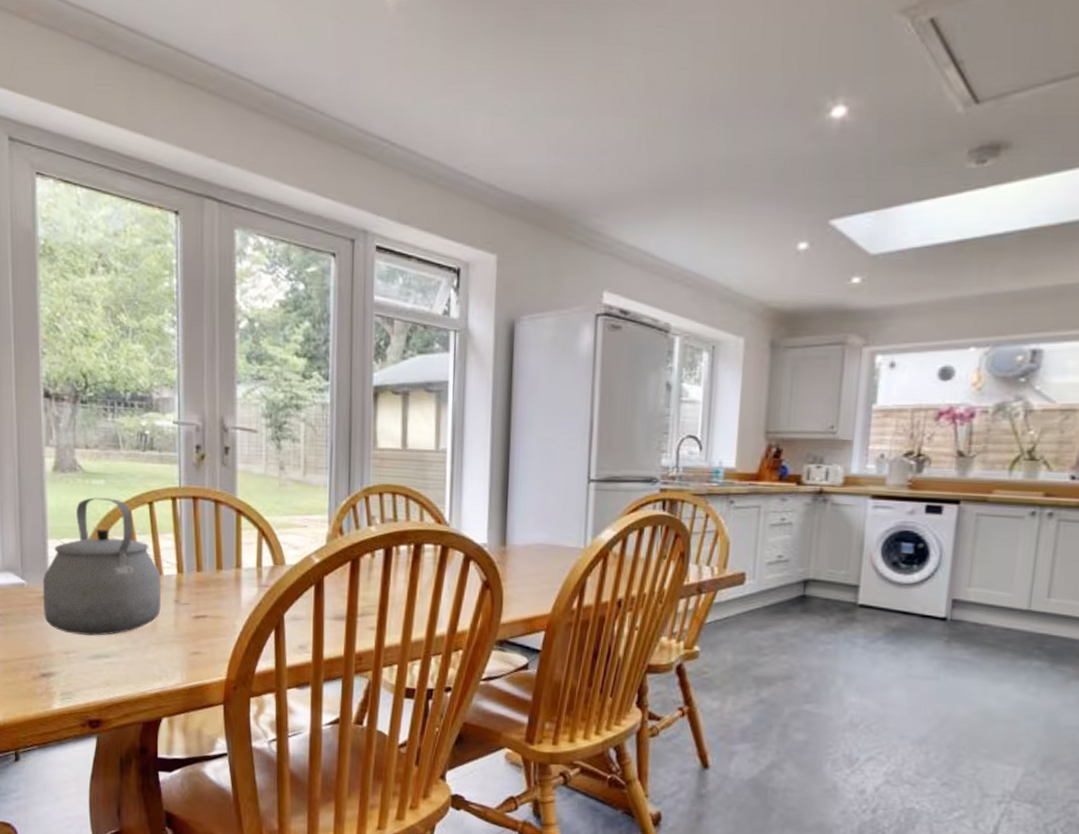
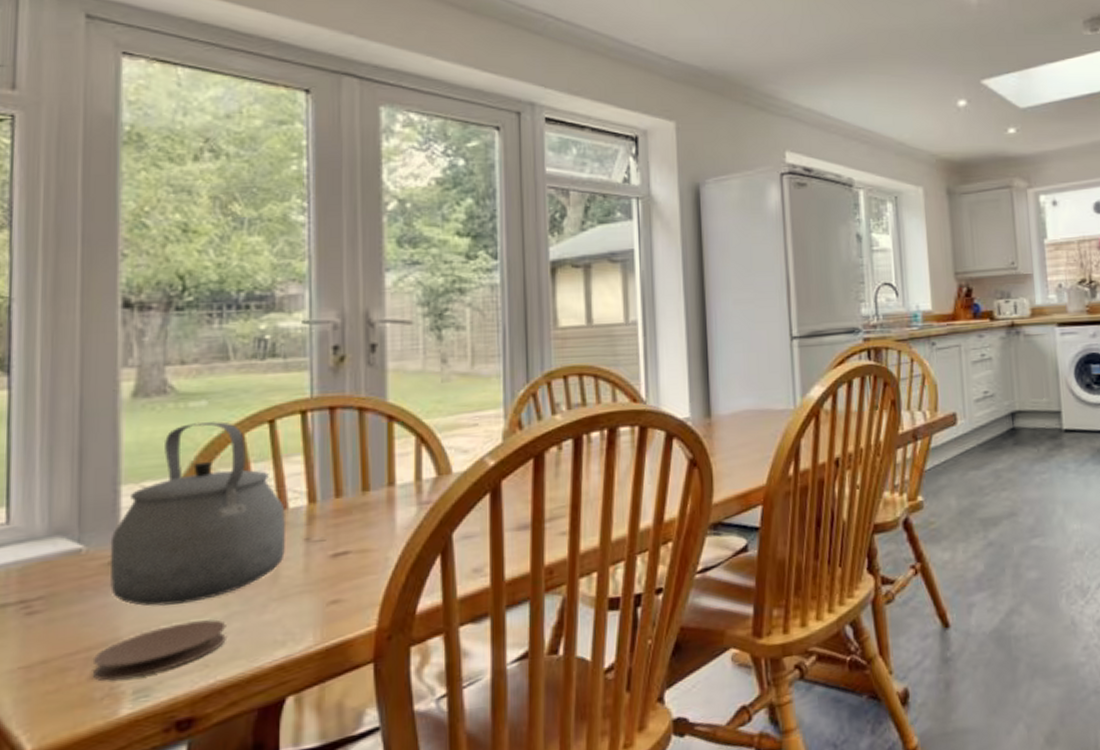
coaster: none [34,650,121,684] -> present [92,619,226,681]

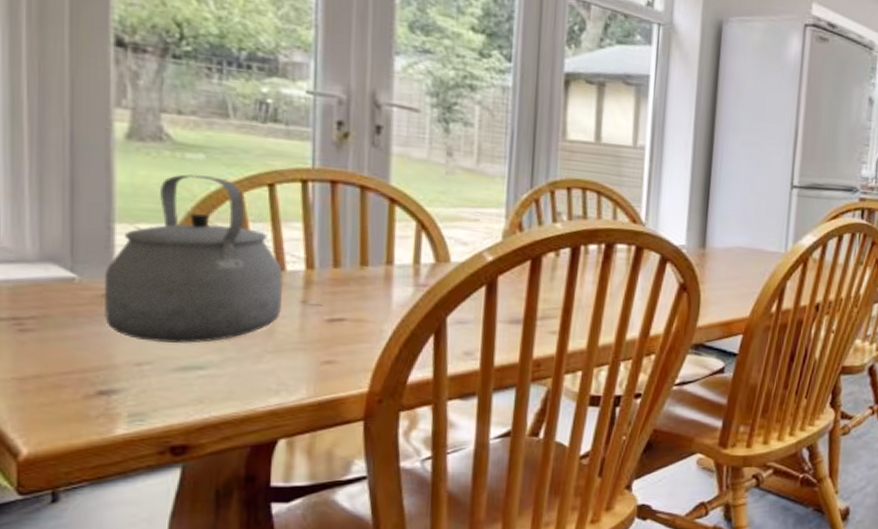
coaster: present [92,619,226,681] -> none [87,360,221,403]

